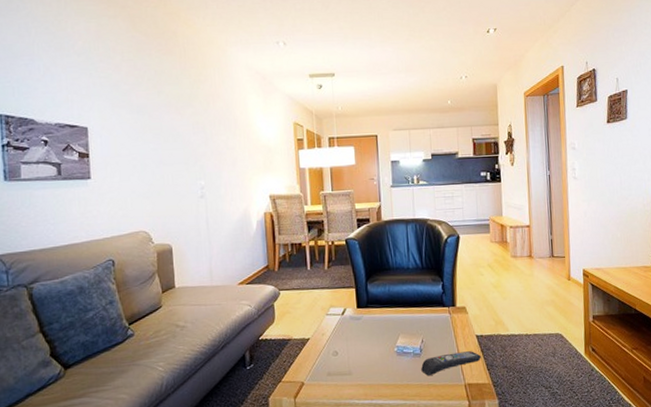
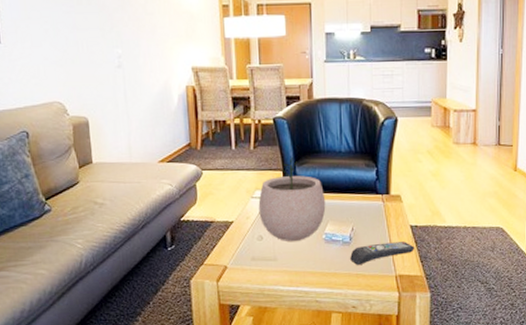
plant pot: none [333,274,397,356] -> present [258,156,326,241]

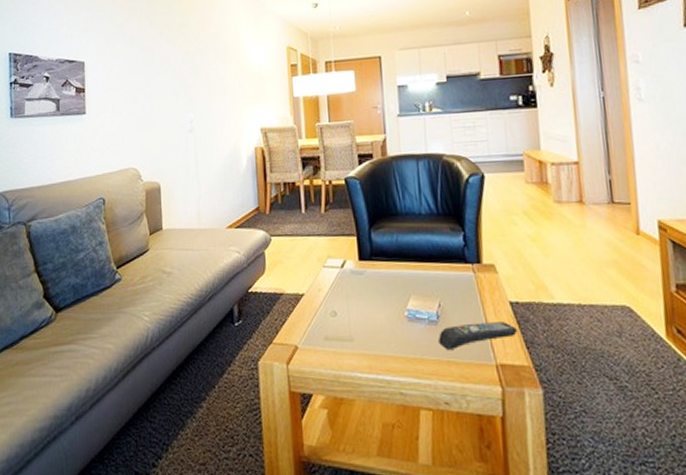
plant pot: present [258,156,326,241] -> none [331,220,407,318]

